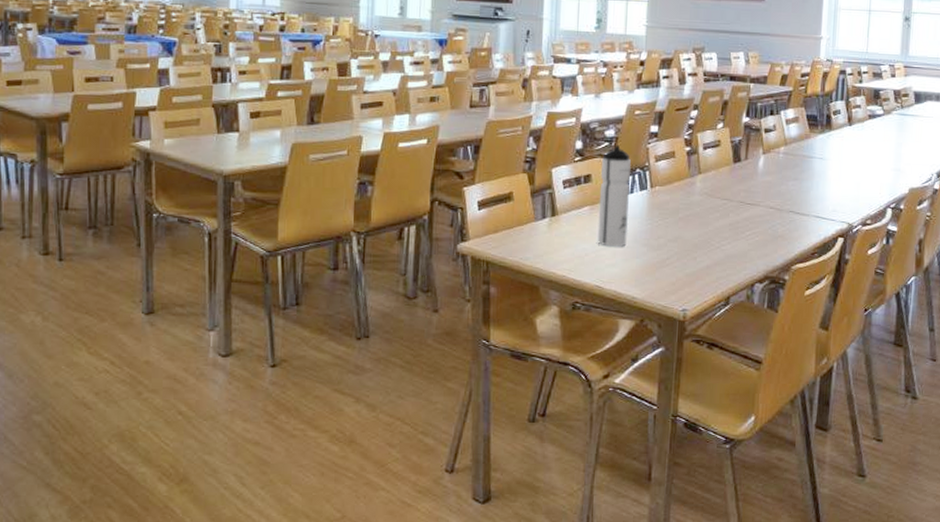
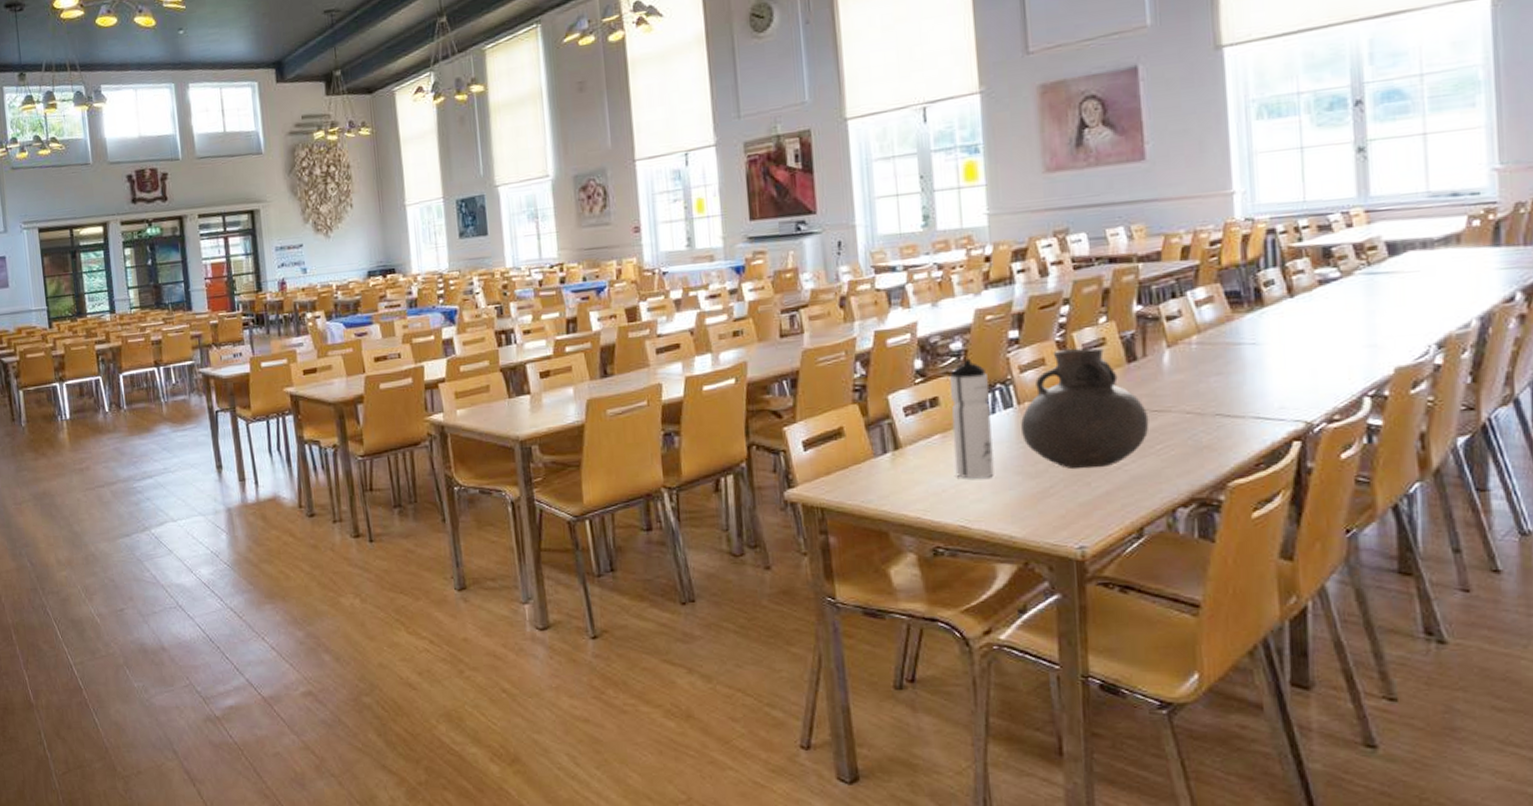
vase: none [651,147,744,246] -> present [1021,347,1150,470]

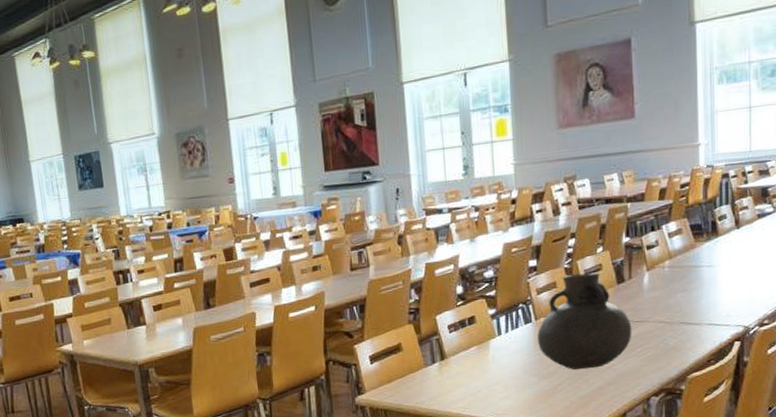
water bottle: present [949,358,994,479] -> none [483,284,517,381]

